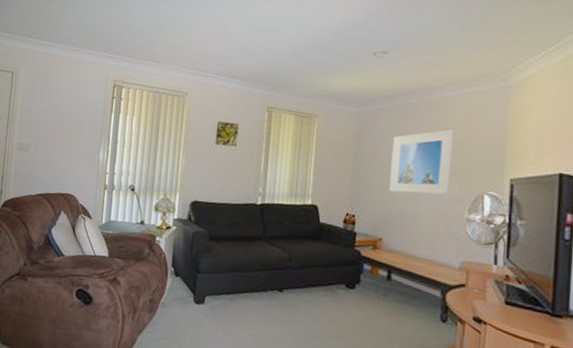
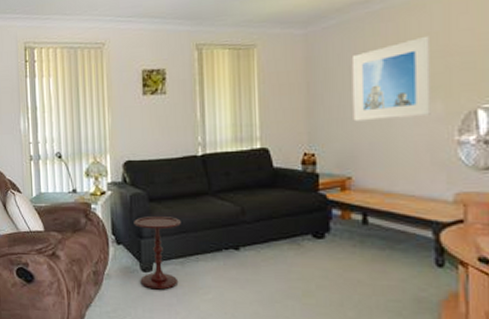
side table: none [192,253,235,322] -> present [134,217,181,290]

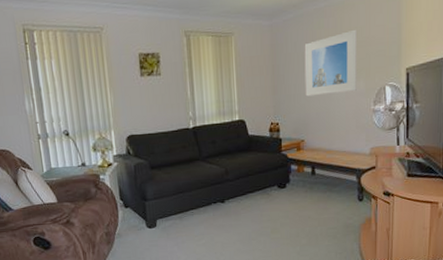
side table: present [134,217,181,290] -> none [138,180,178,242]

